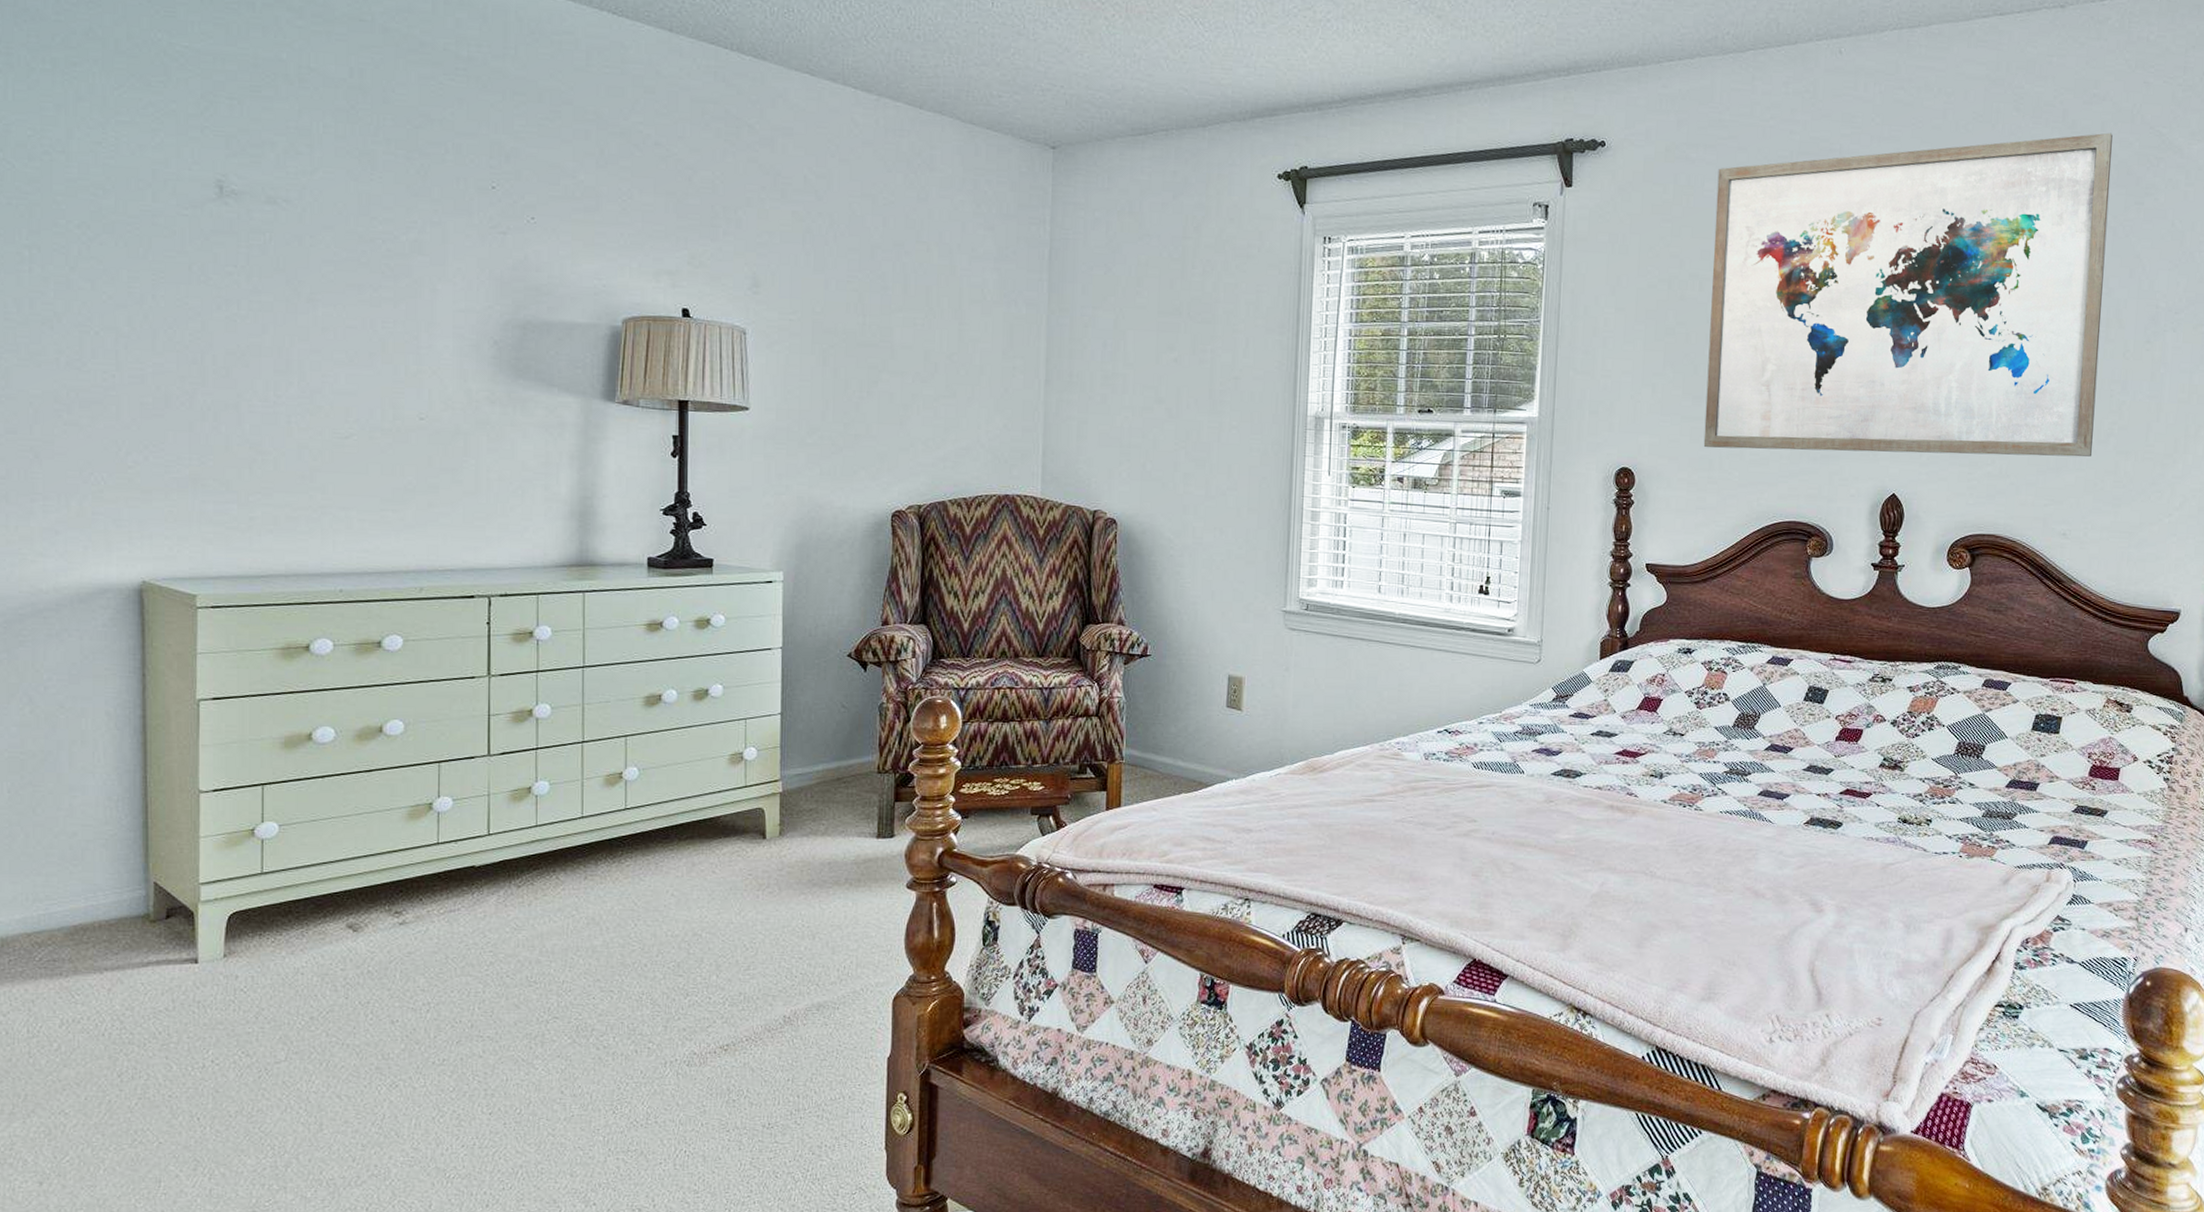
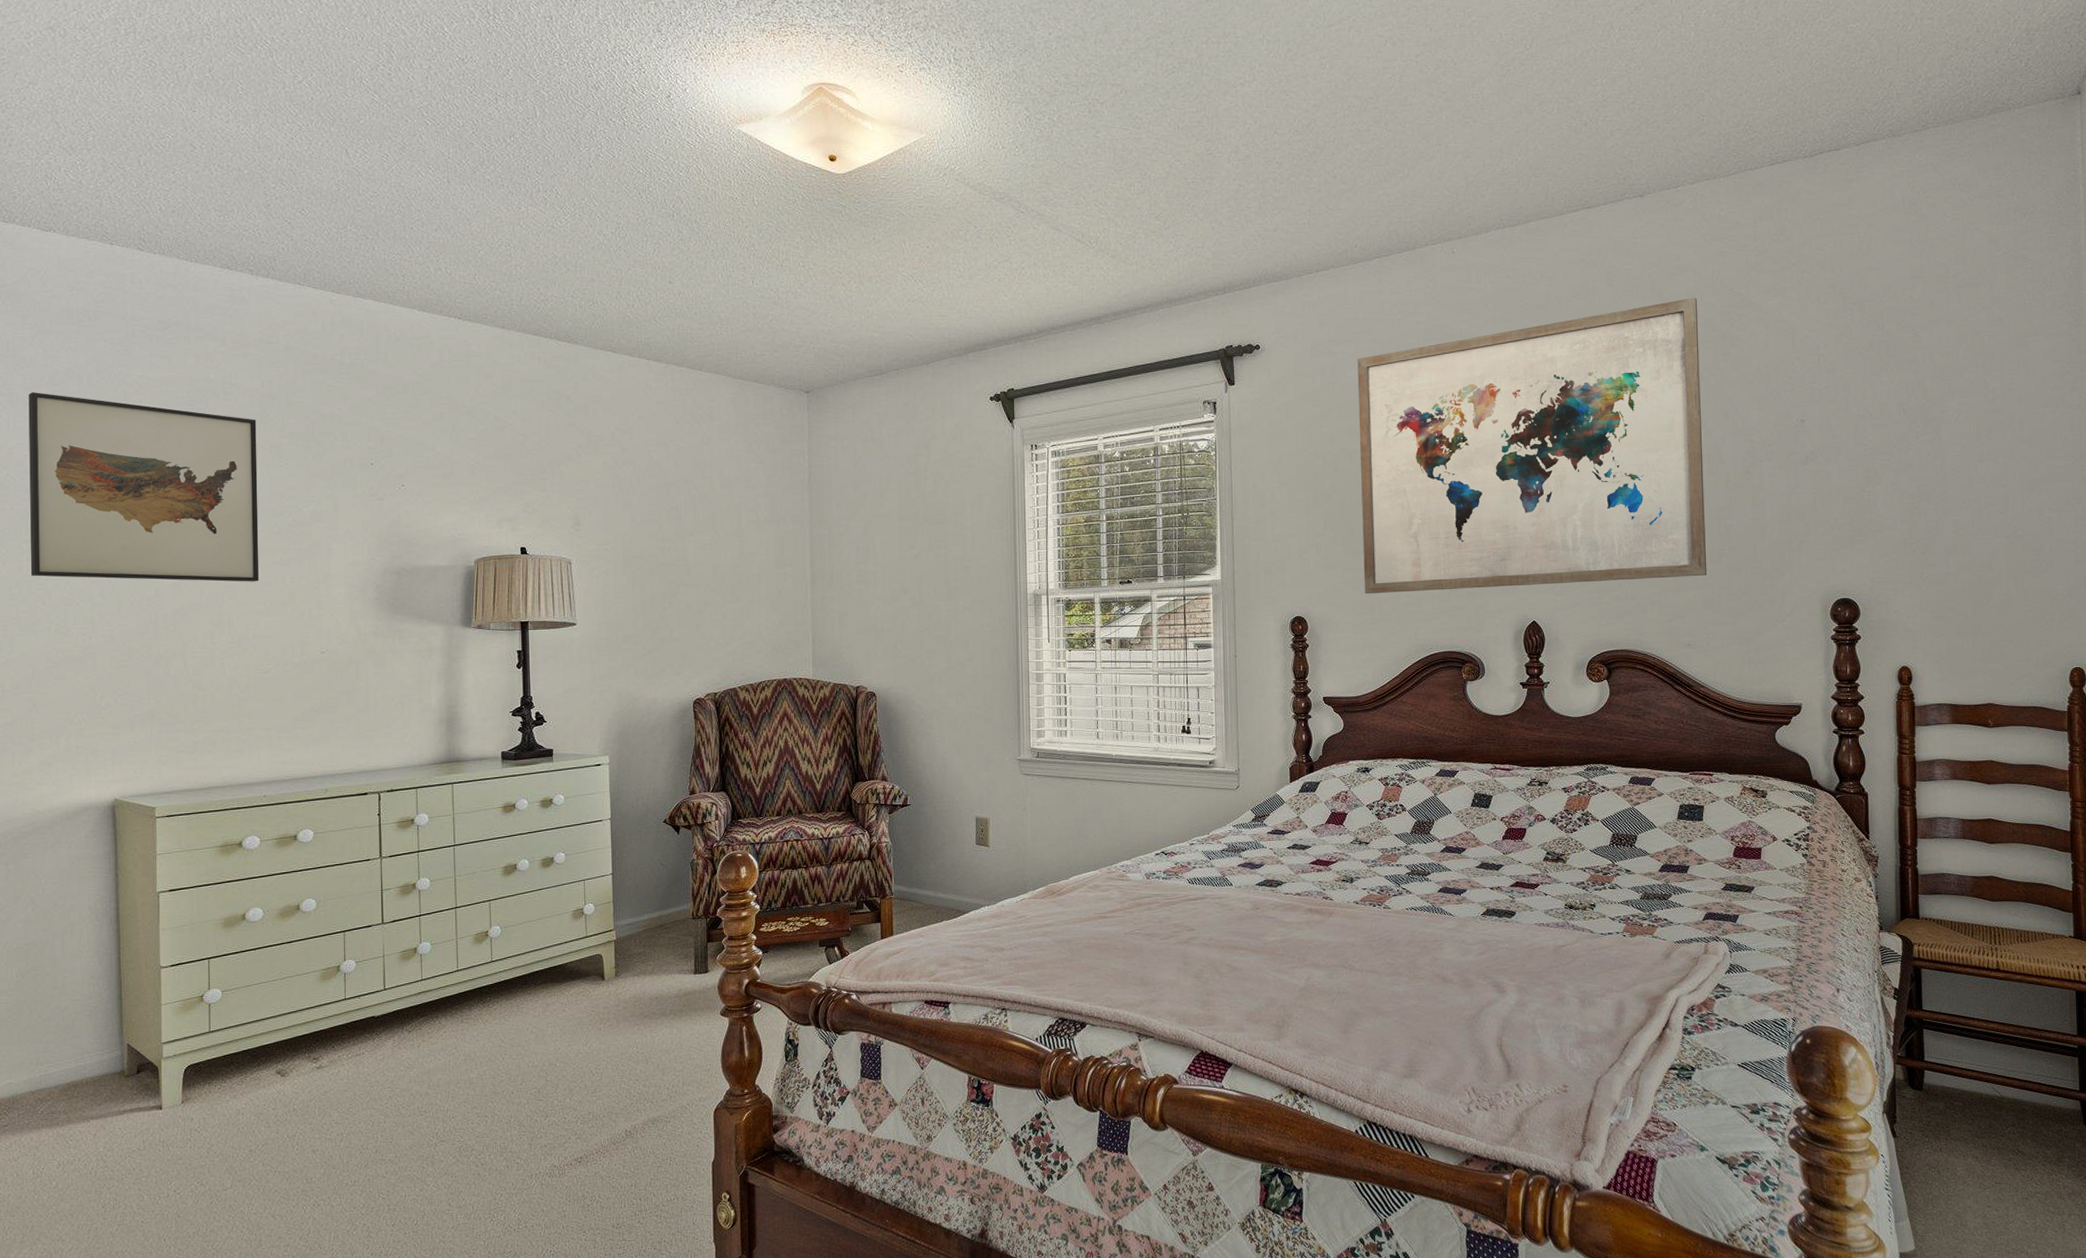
wall art: none [33,54,342,324] -> present [28,392,260,582]

